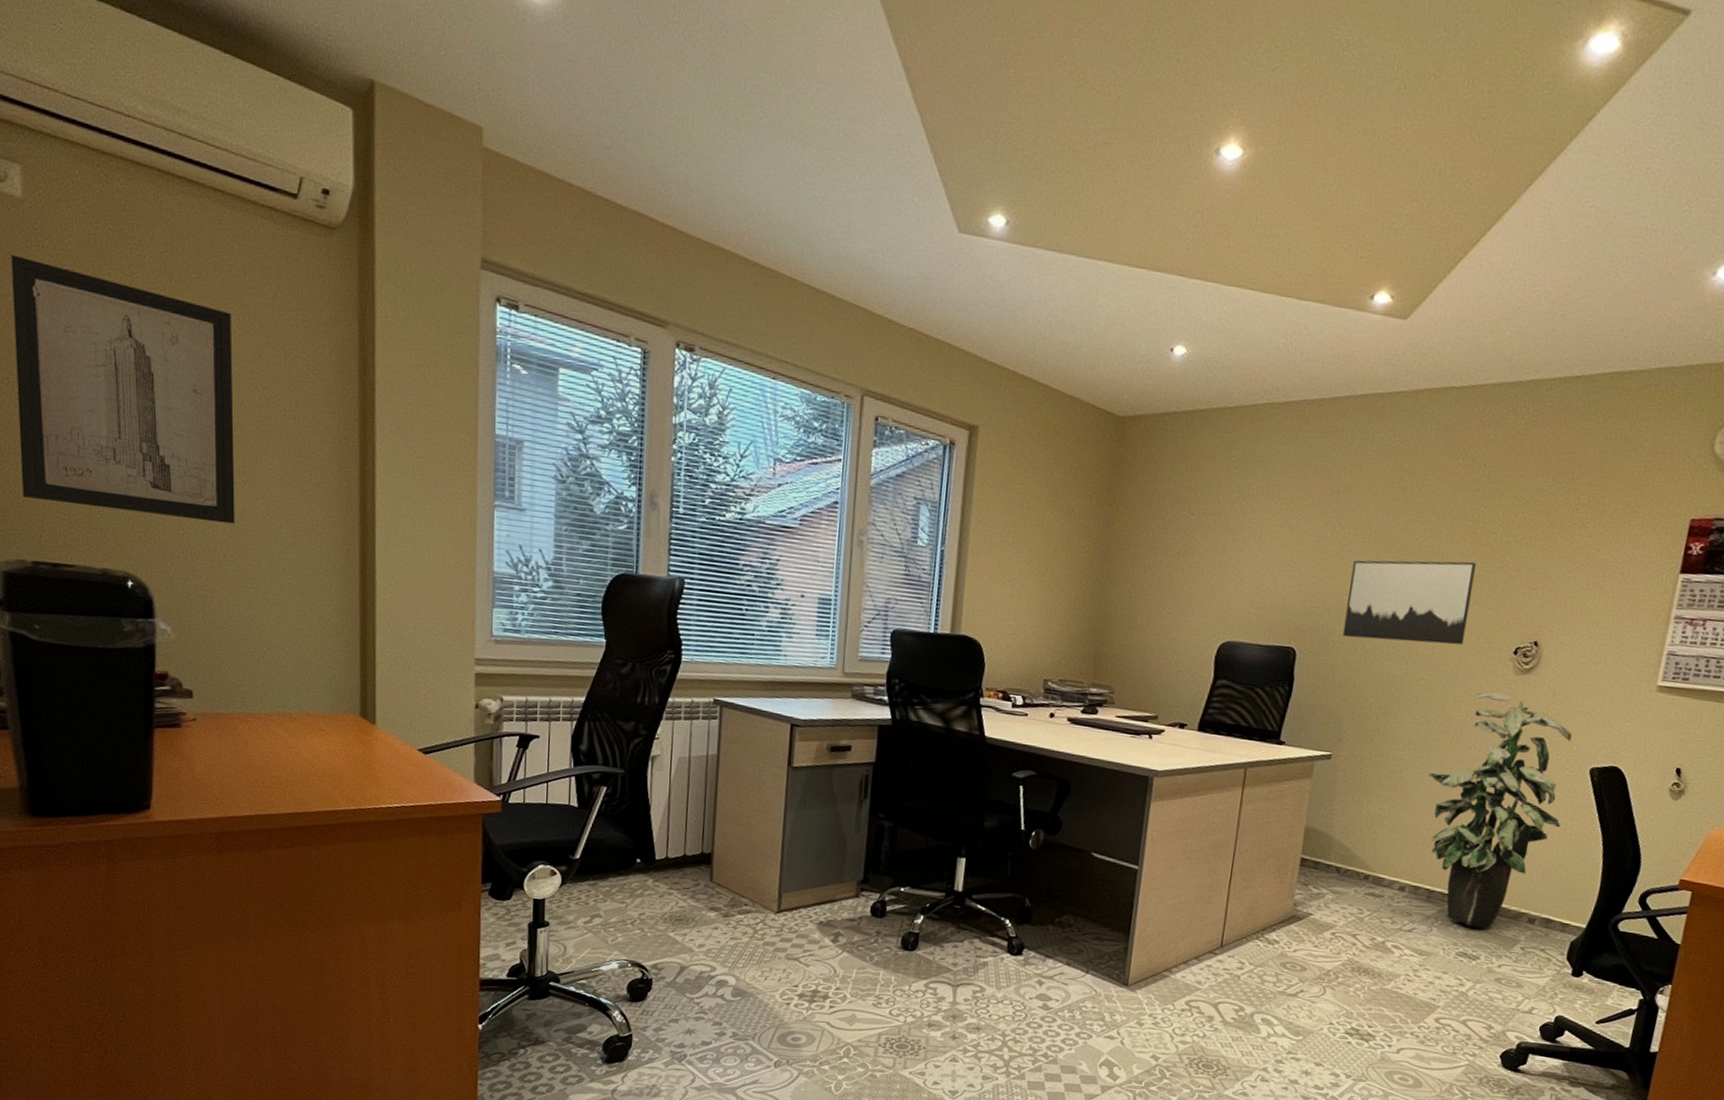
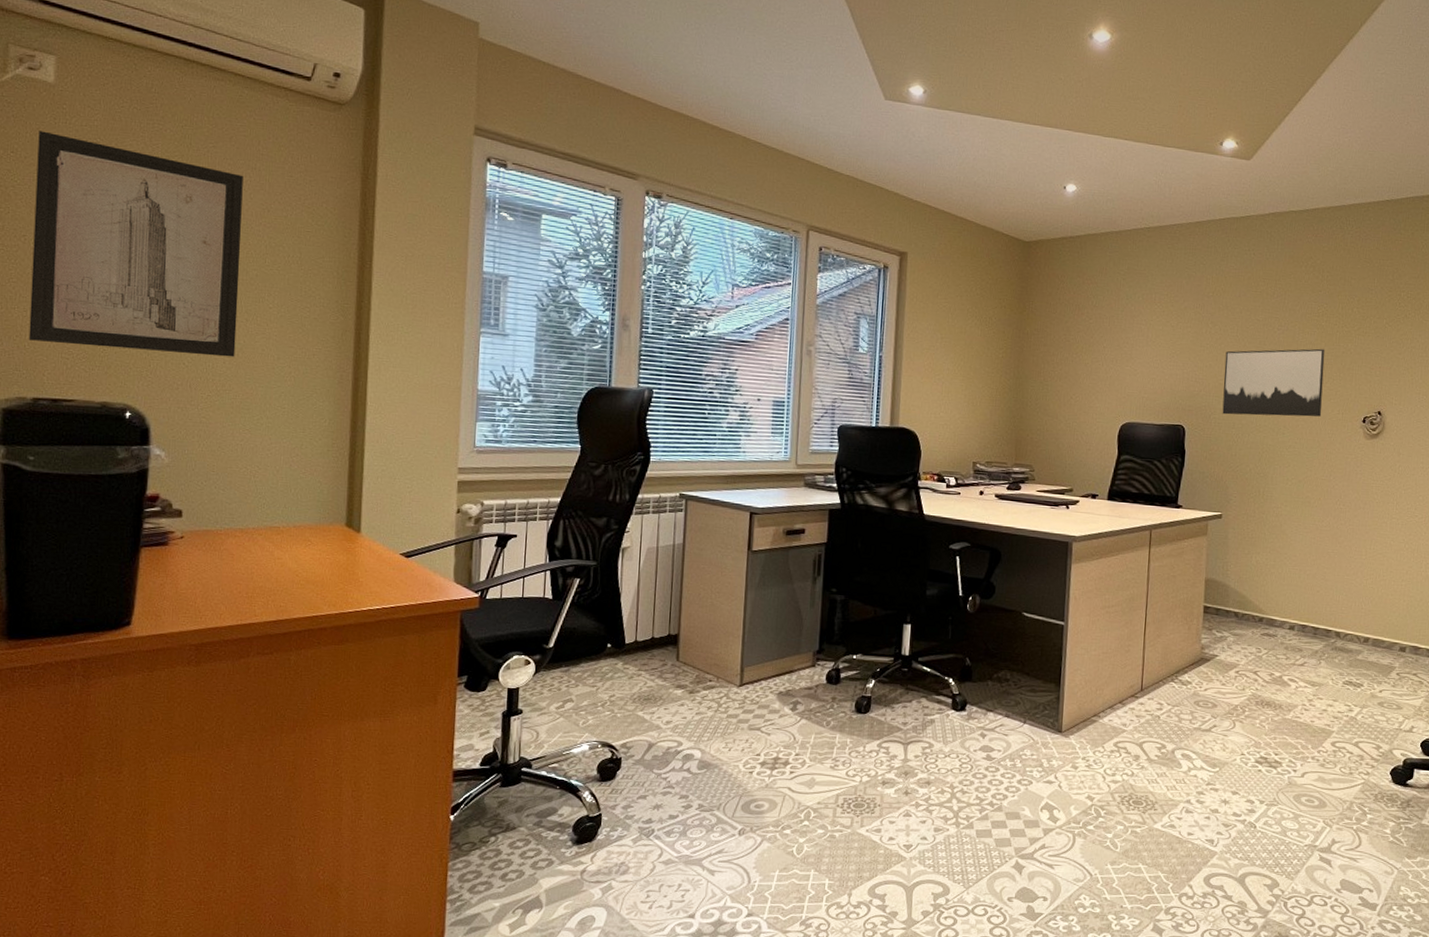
indoor plant: present [1428,692,1572,929] -> none [1303,455,1417,659]

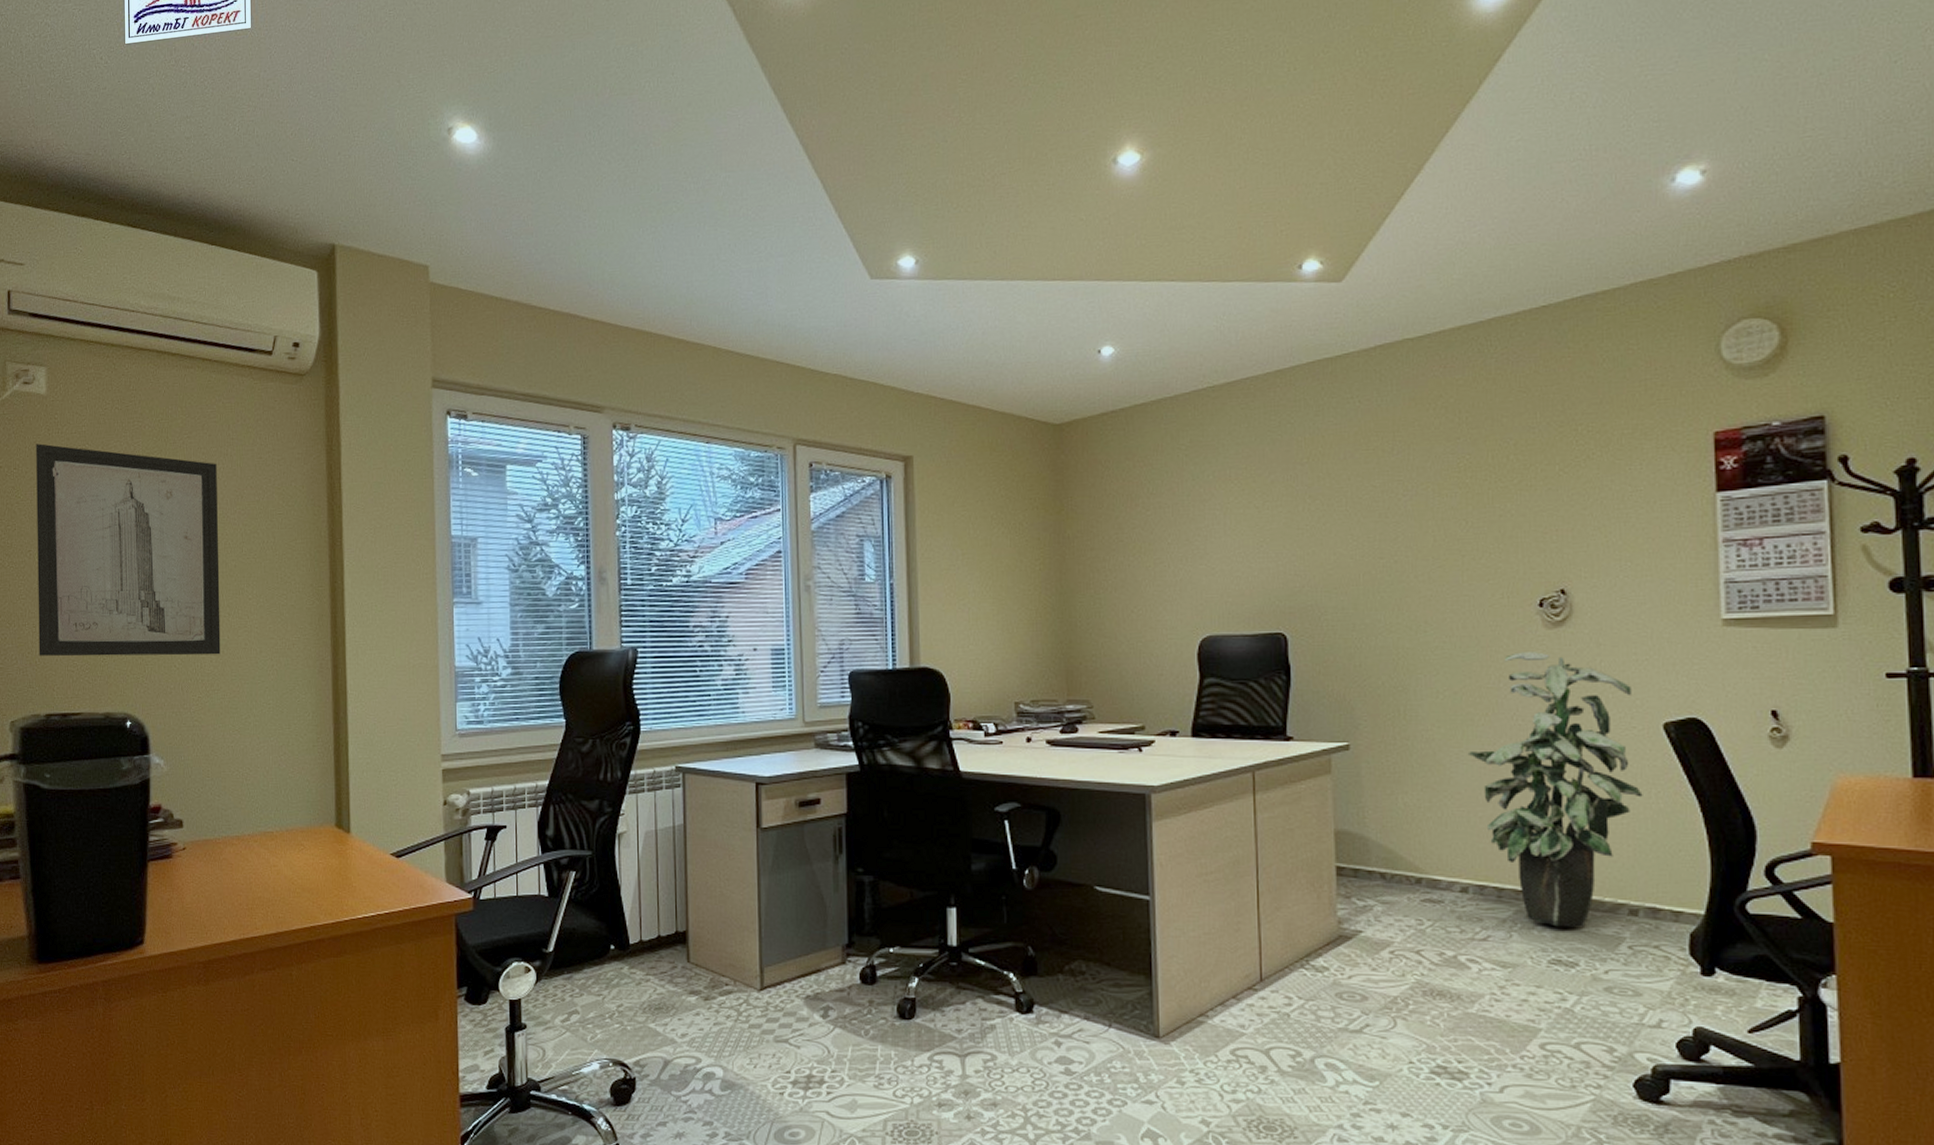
wall art: present [1222,348,1326,417] -> none [1333,514,1478,614]
indoor plant: none [1303,455,1417,659] -> present [1467,652,1643,927]

